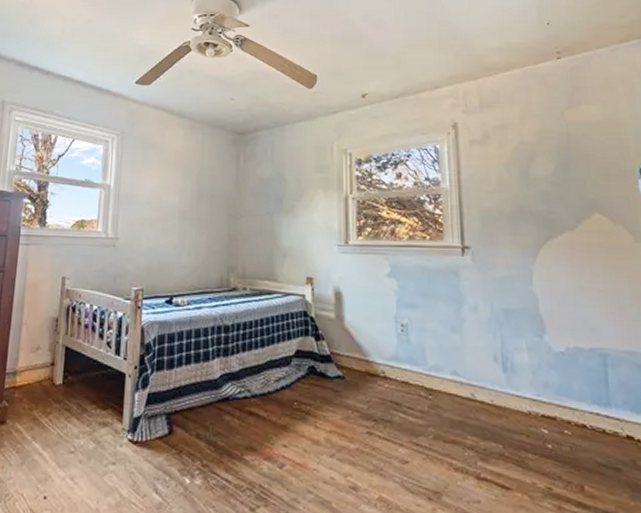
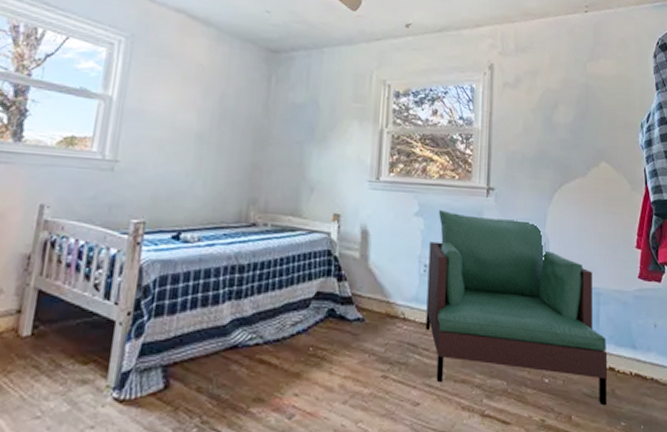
armchair: none [405,271,628,477] -> present [425,210,608,405]

